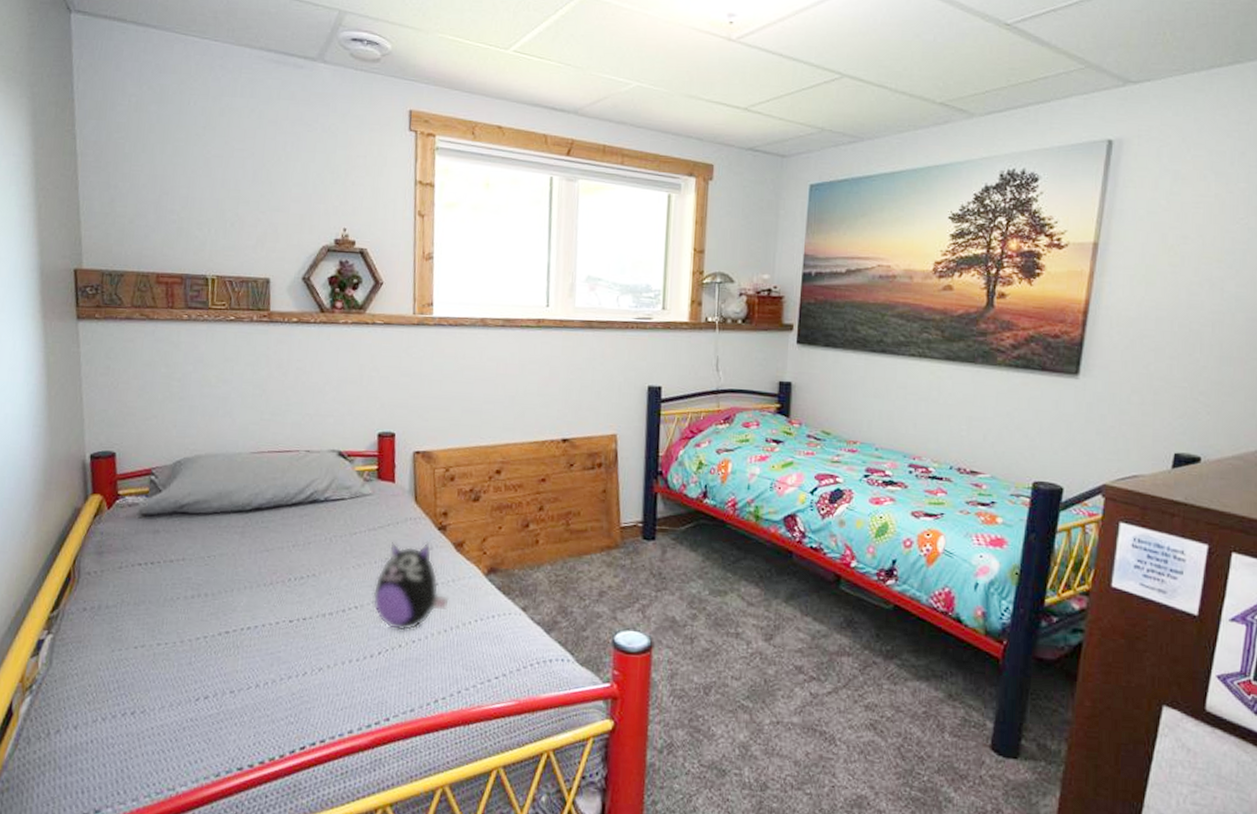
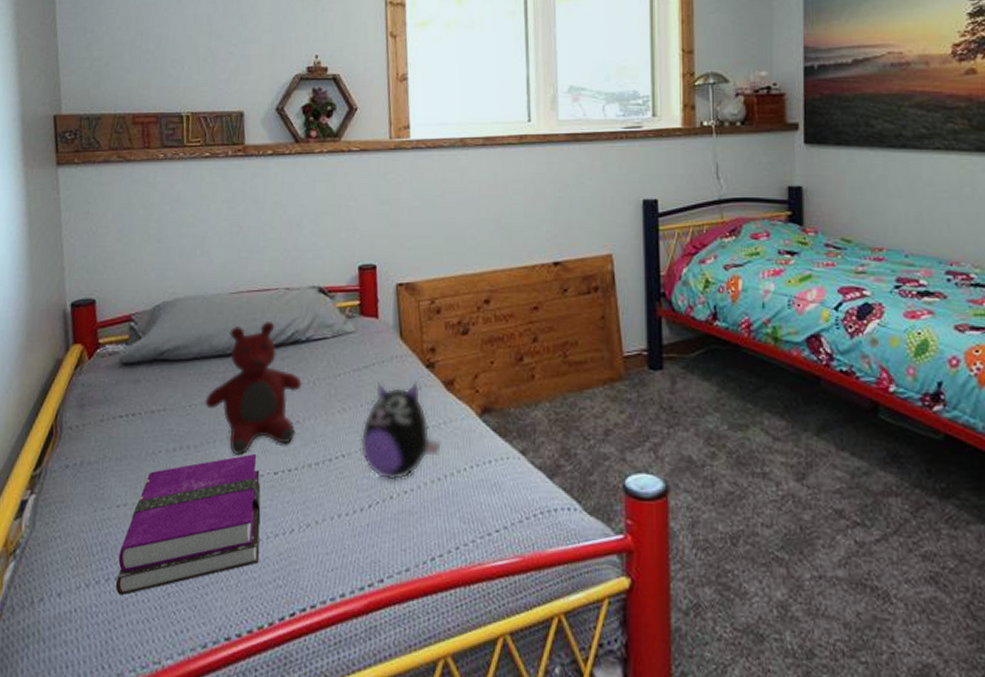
hardback book: none [132,602,276,729] -> present [116,453,261,596]
teddy bear: none [223,481,320,604] -> present [204,322,303,455]

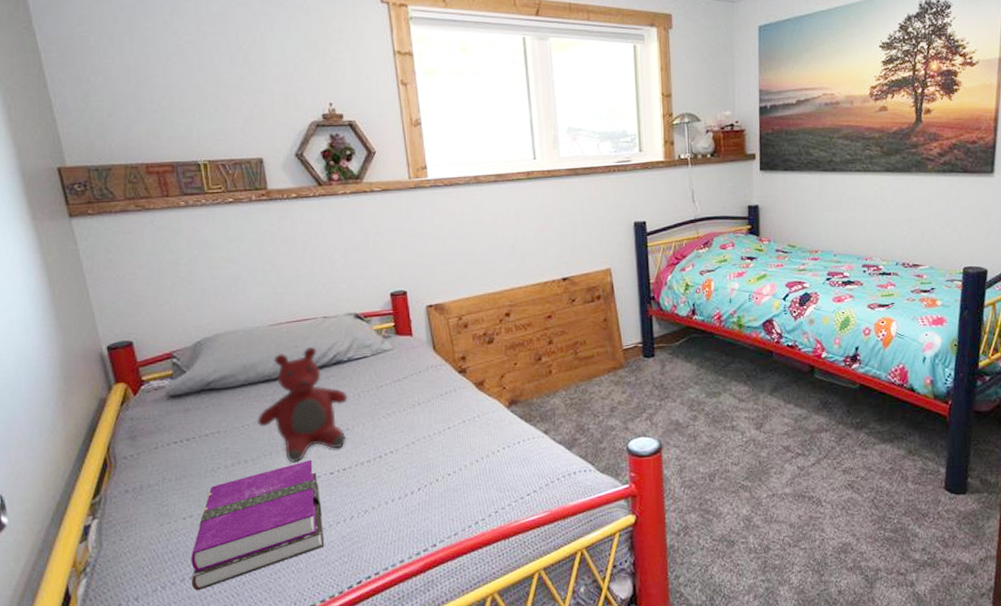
plush toy: present [360,381,443,481] -> none [405,385,478,467]

